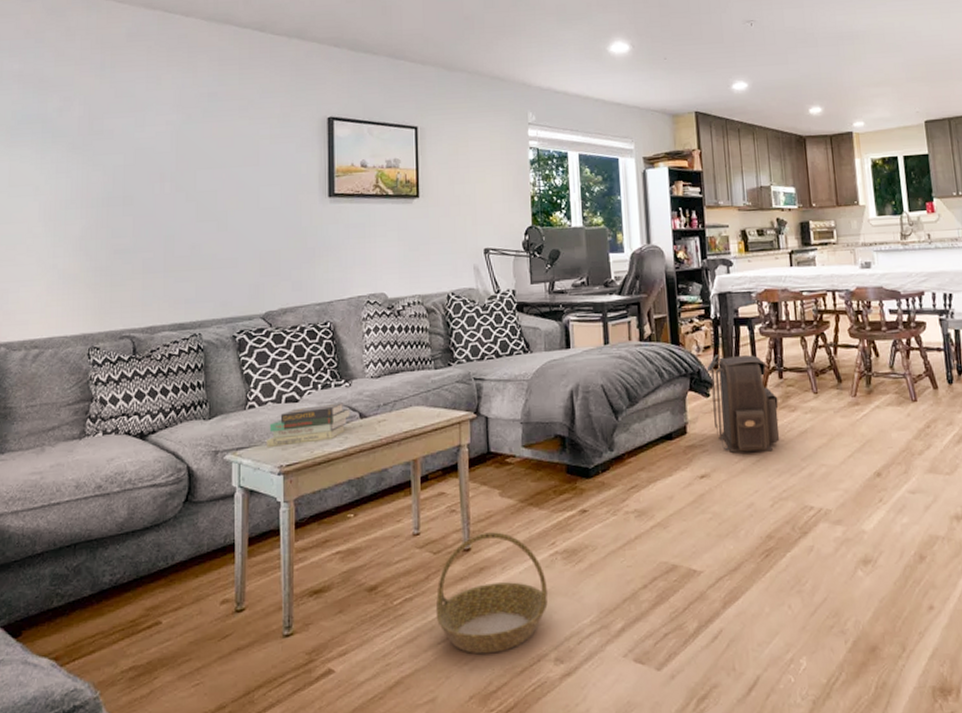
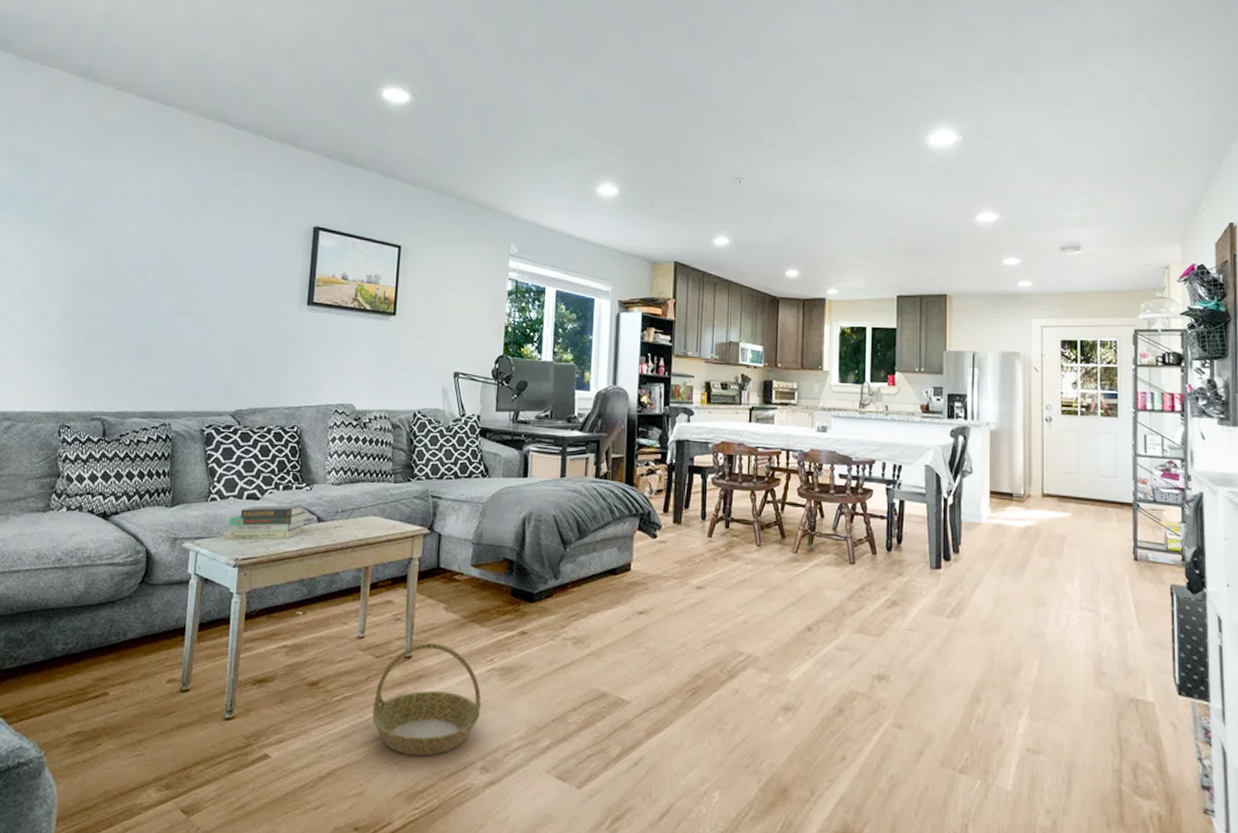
backpack: present [706,354,780,453] -> none [656,499,722,596]

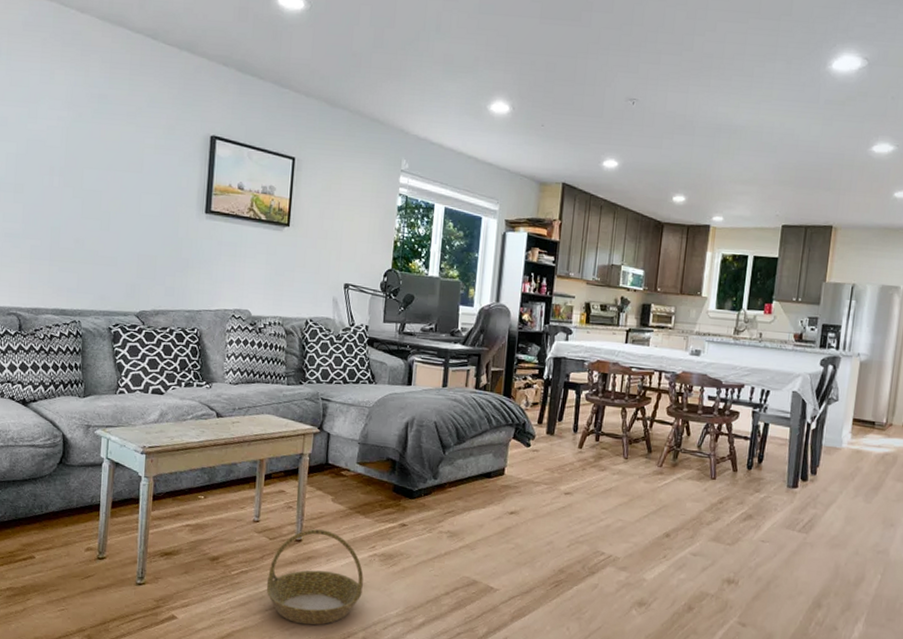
books: present [224,504,308,541] -> none [133,400,208,431]

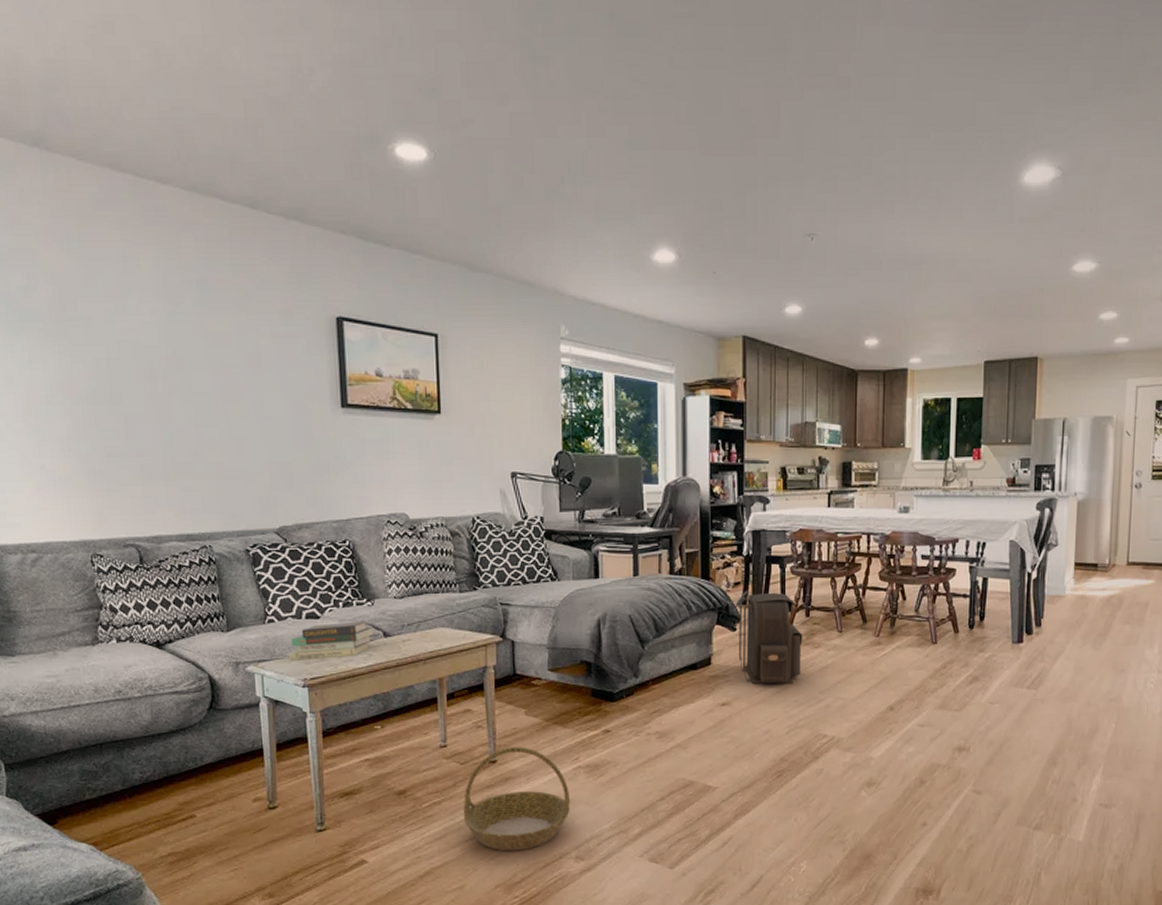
books: none [133,400,208,431] -> present [289,621,374,662]
backpack: none [530,411,591,502] -> present [735,591,803,684]

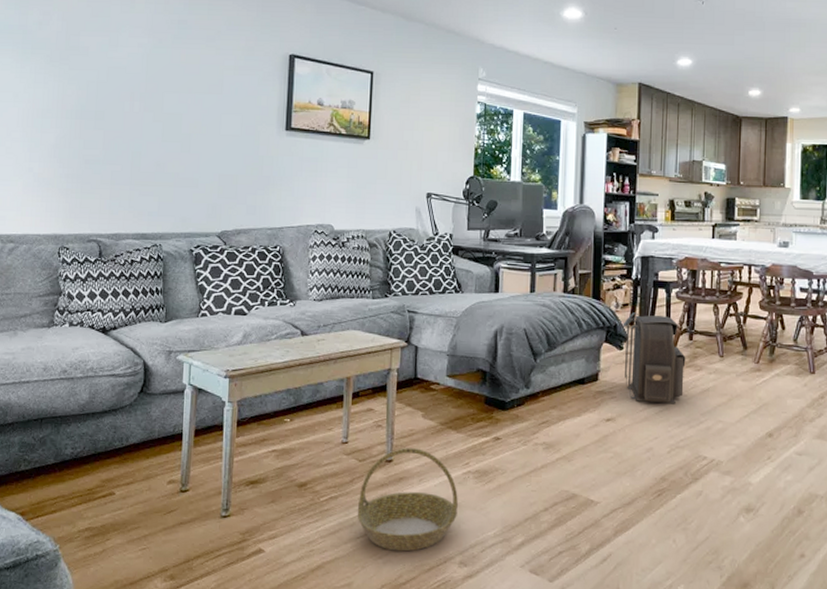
books: present [289,621,374,662] -> none [215,319,293,354]

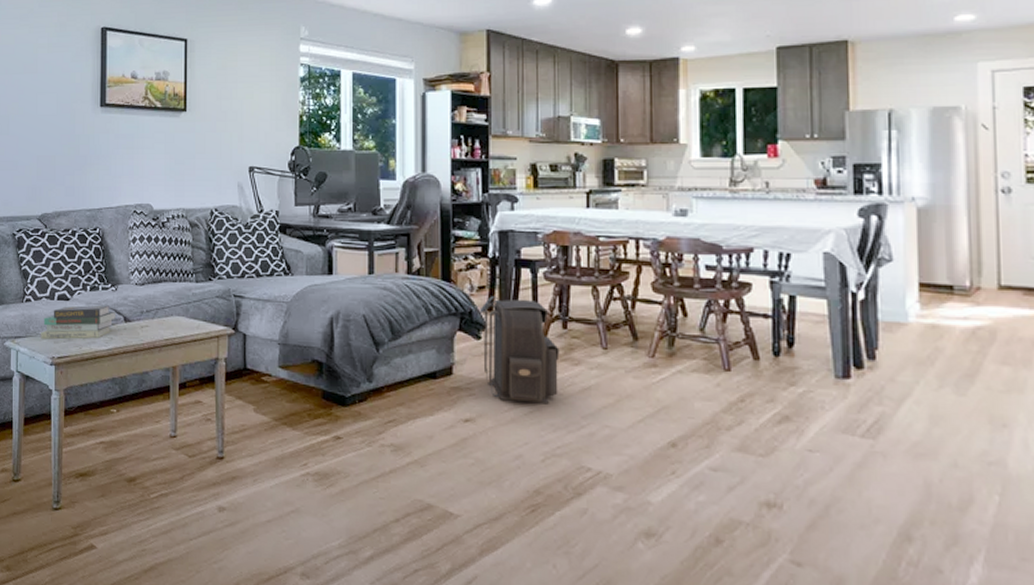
books: none [215,319,293,354] -> present [41,305,115,340]
basket: present [357,448,458,552] -> none [189,444,297,558]

